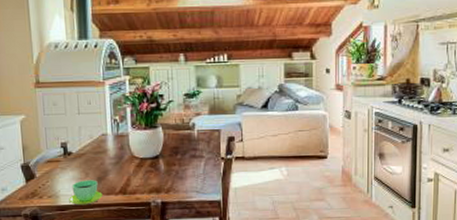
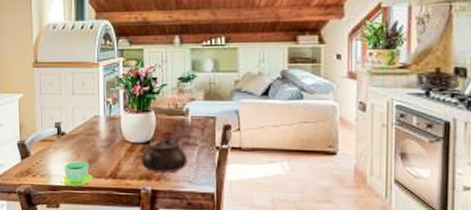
teapot: none [150,152,195,185] -> present [140,139,188,173]

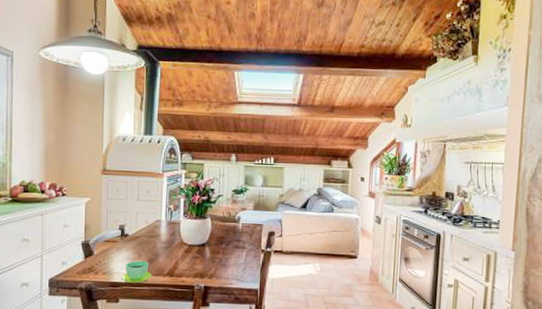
teapot: present [140,139,188,173] -> none [196,242,237,271]

